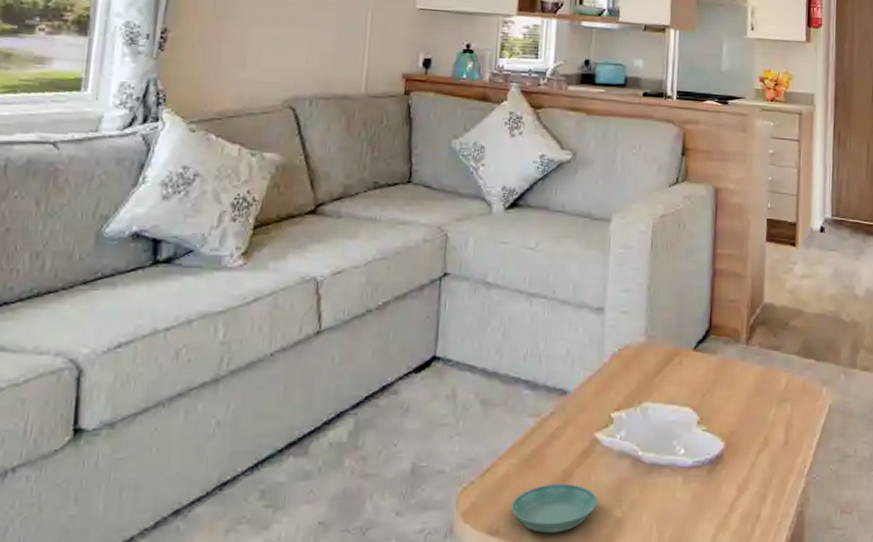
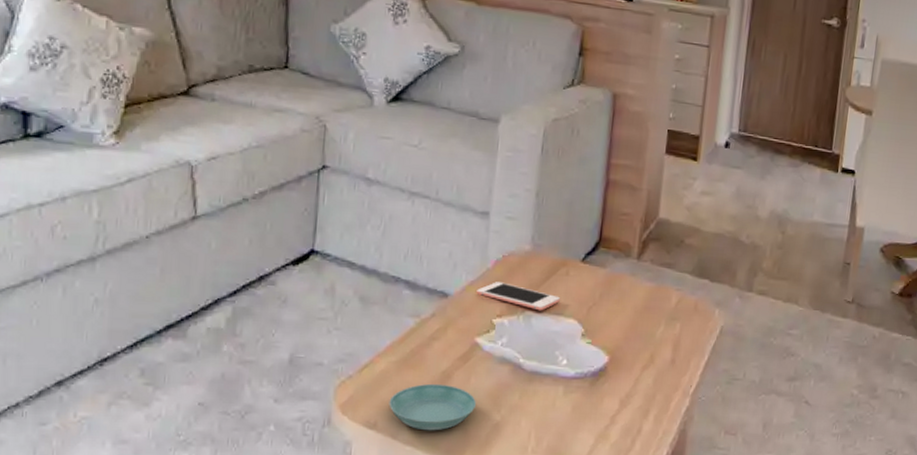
cell phone: none [594,375,675,402] -> present [476,282,560,311]

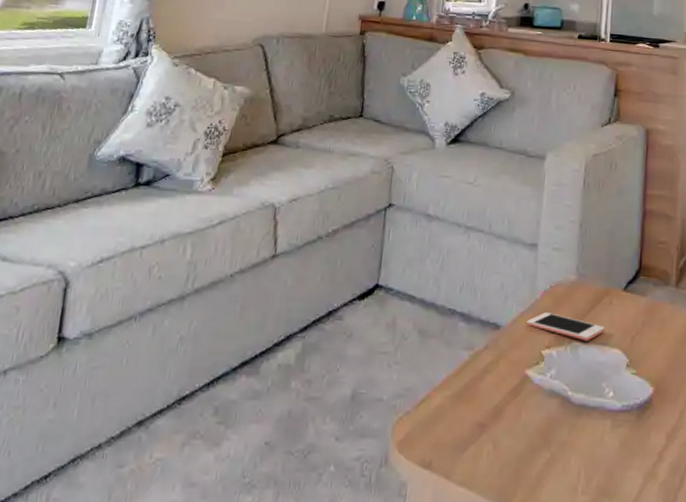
saucer: present [389,383,476,431] -> none [443,419,527,470]

